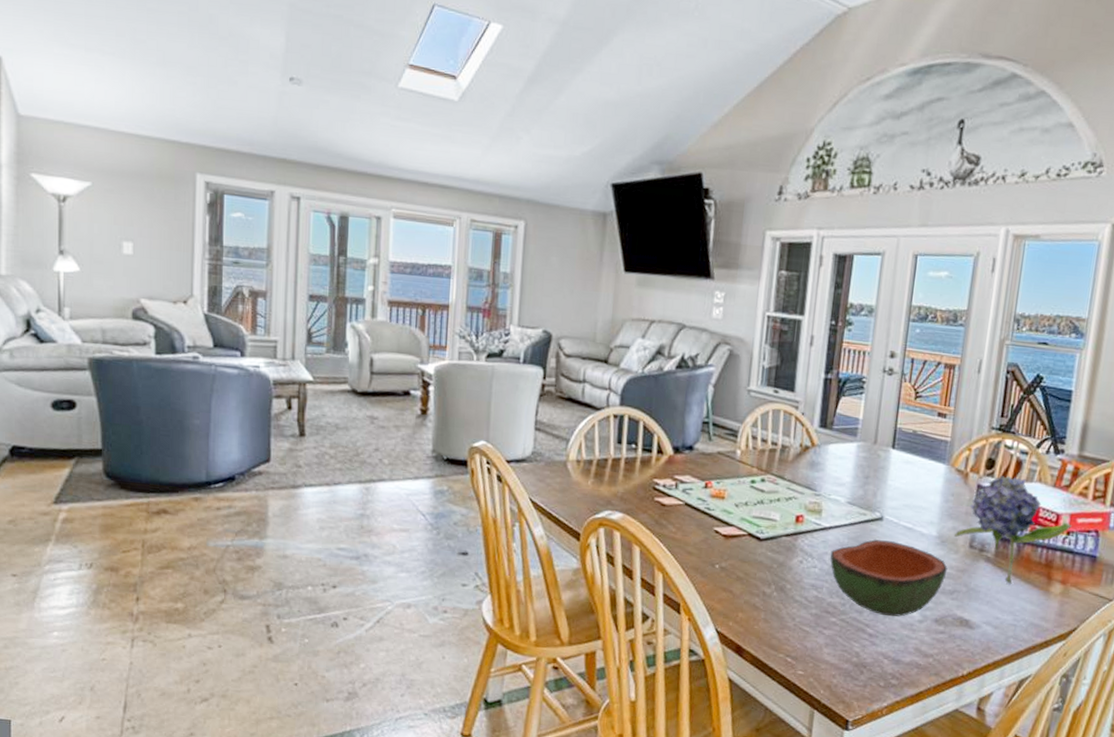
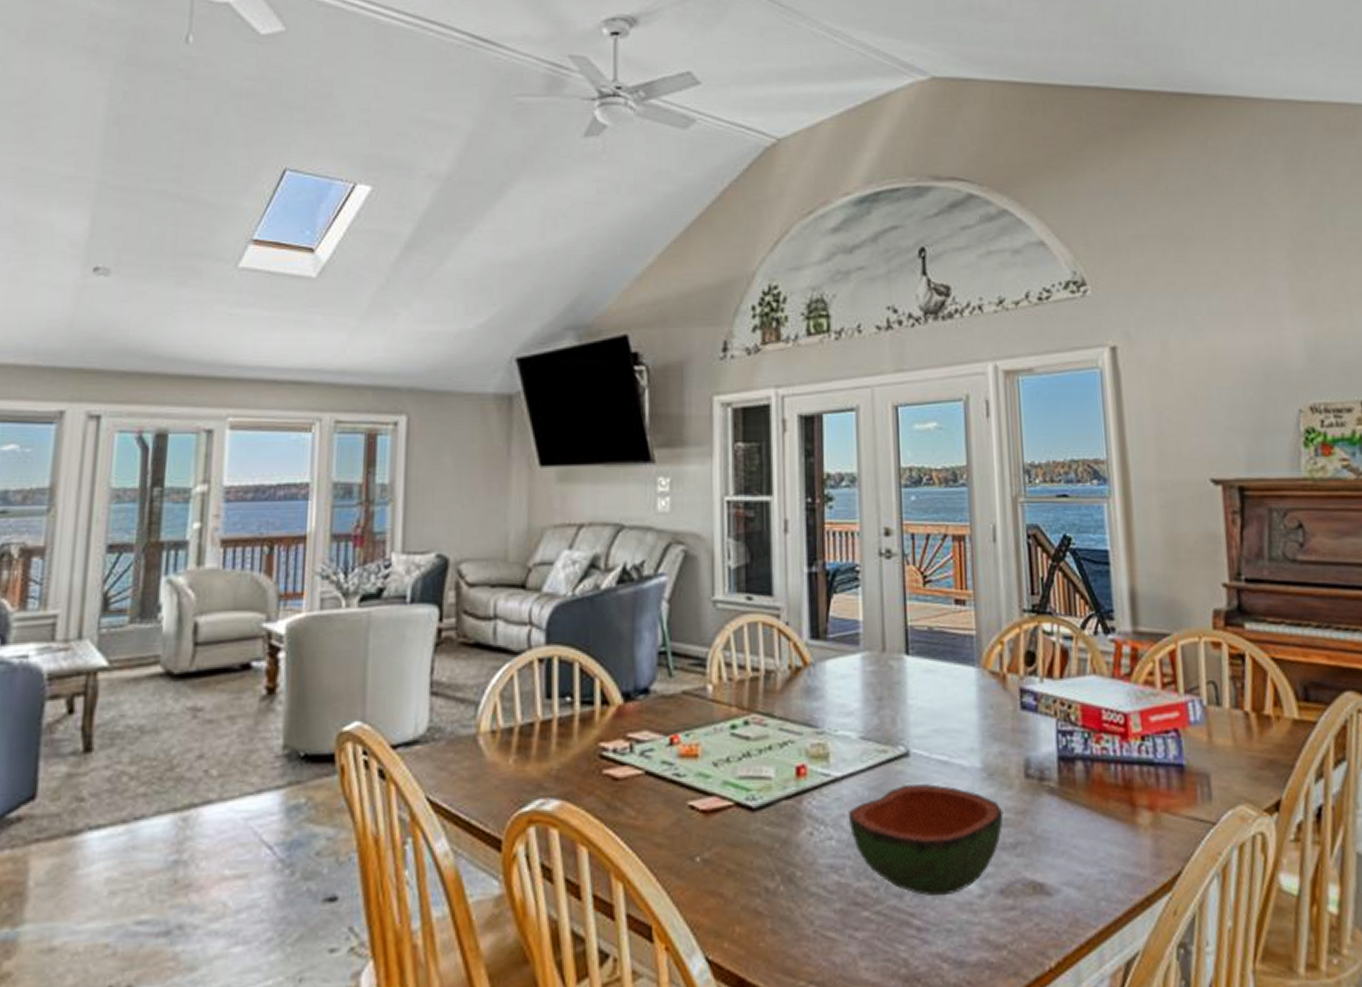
flower: present [955,475,1072,585] -> none [1004,670,1145,823]

